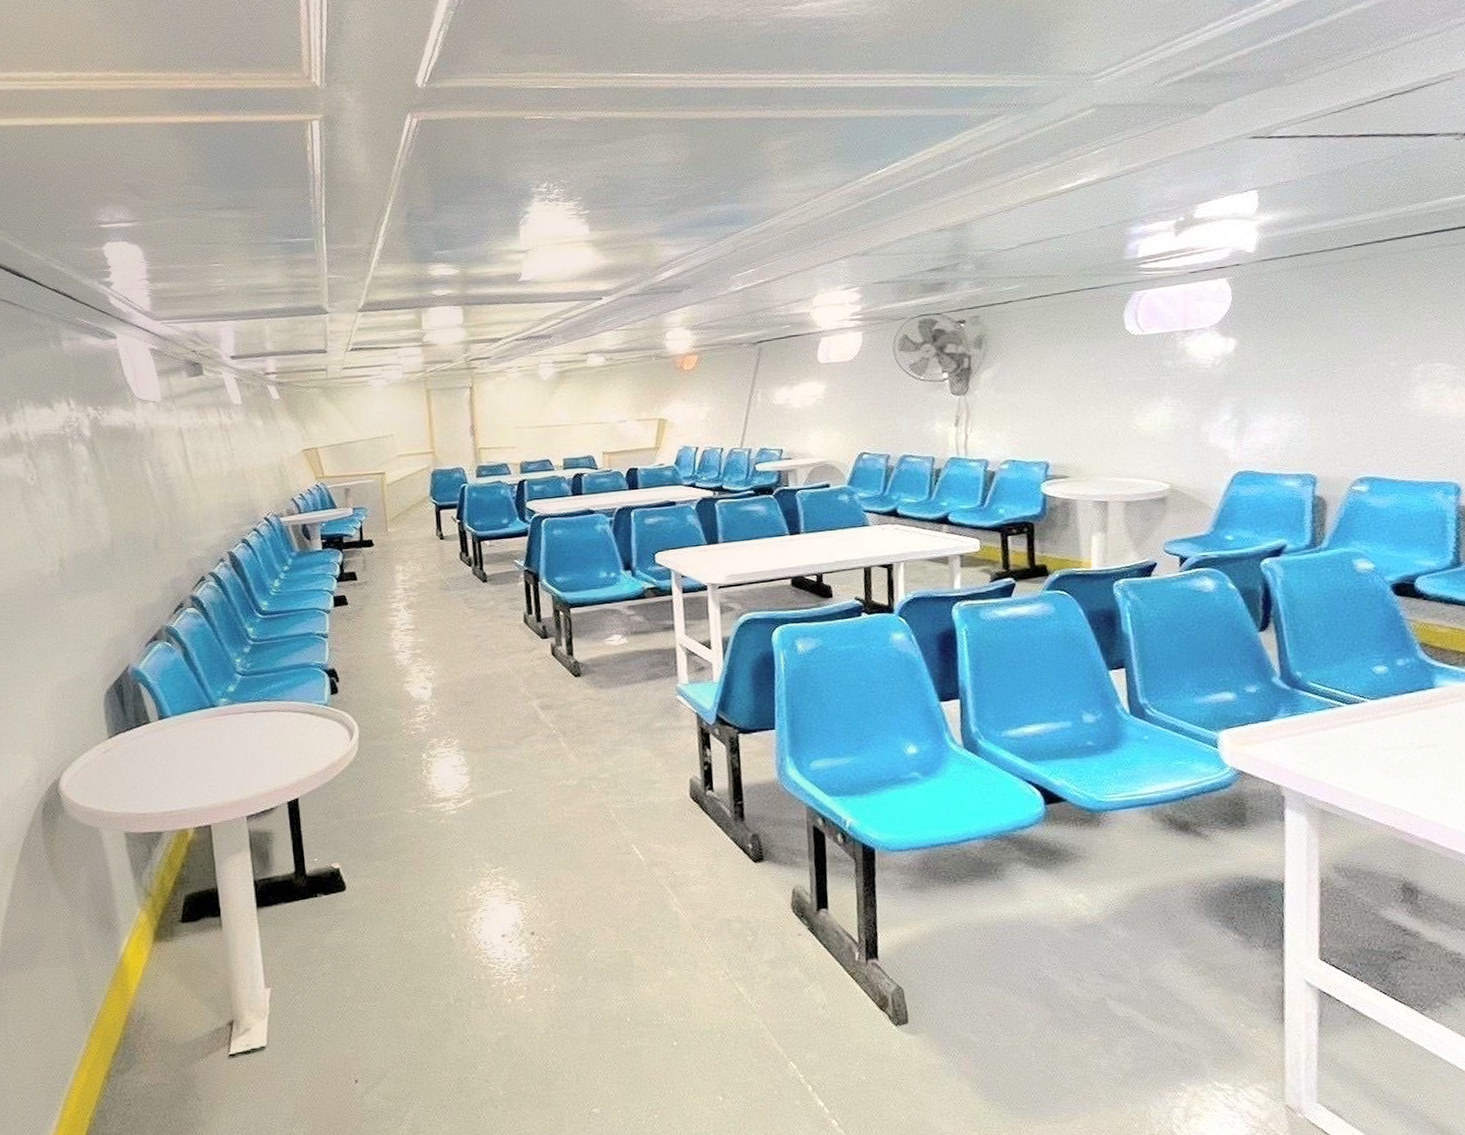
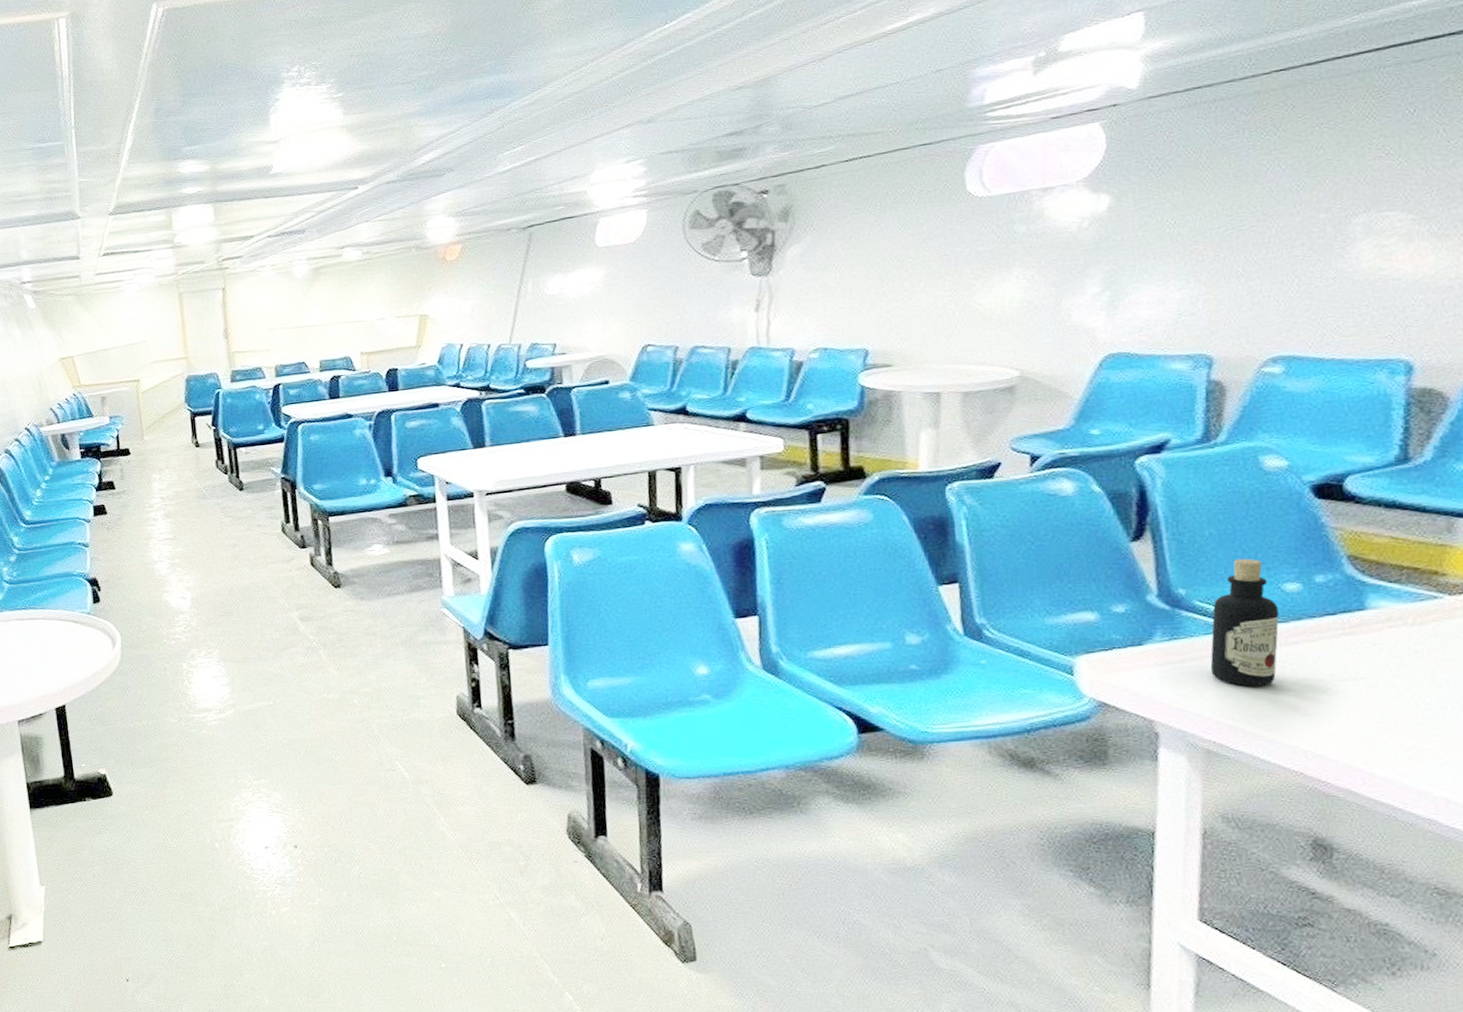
bottle: none [1322,645,1372,754] -> present [1210,558,1279,686]

